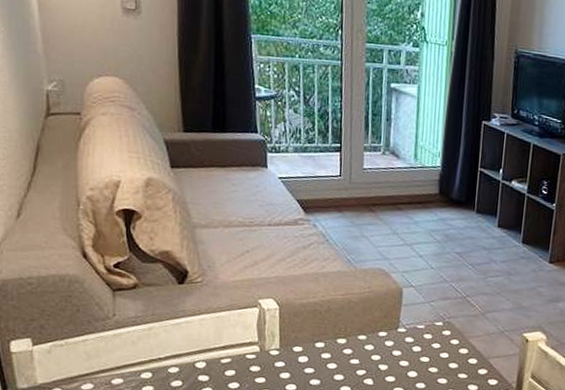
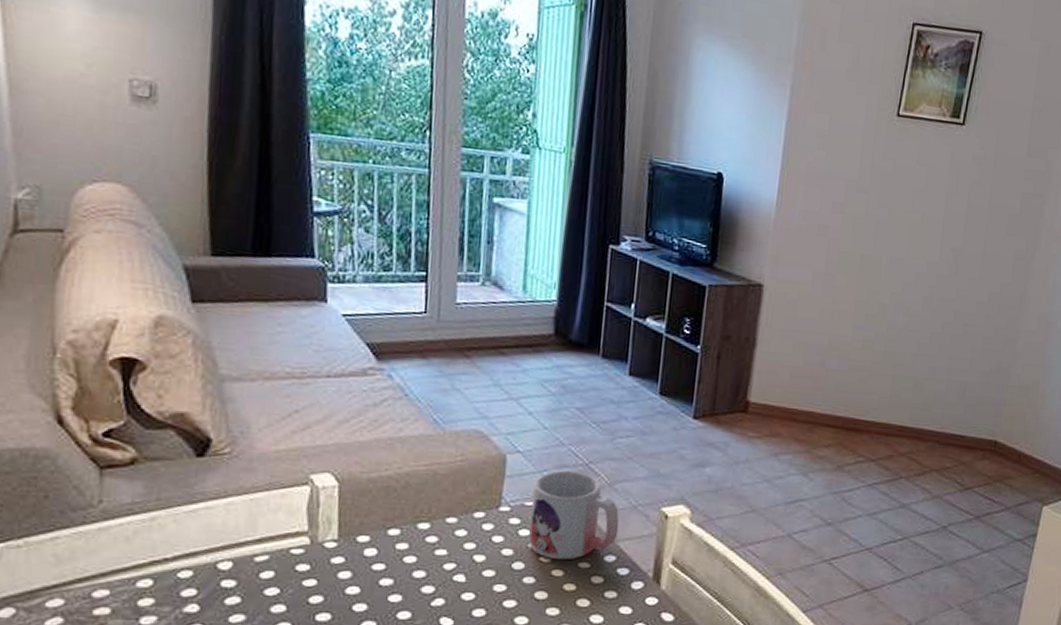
mug: none [420,302,490,372] -> present [528,470,620,561]

